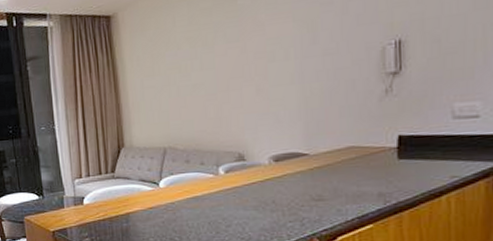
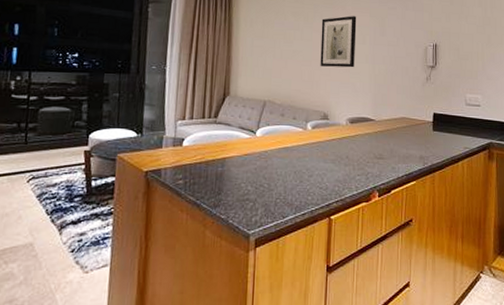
wall art: none [225,25,276,98] -> present [320,16,357,68]

